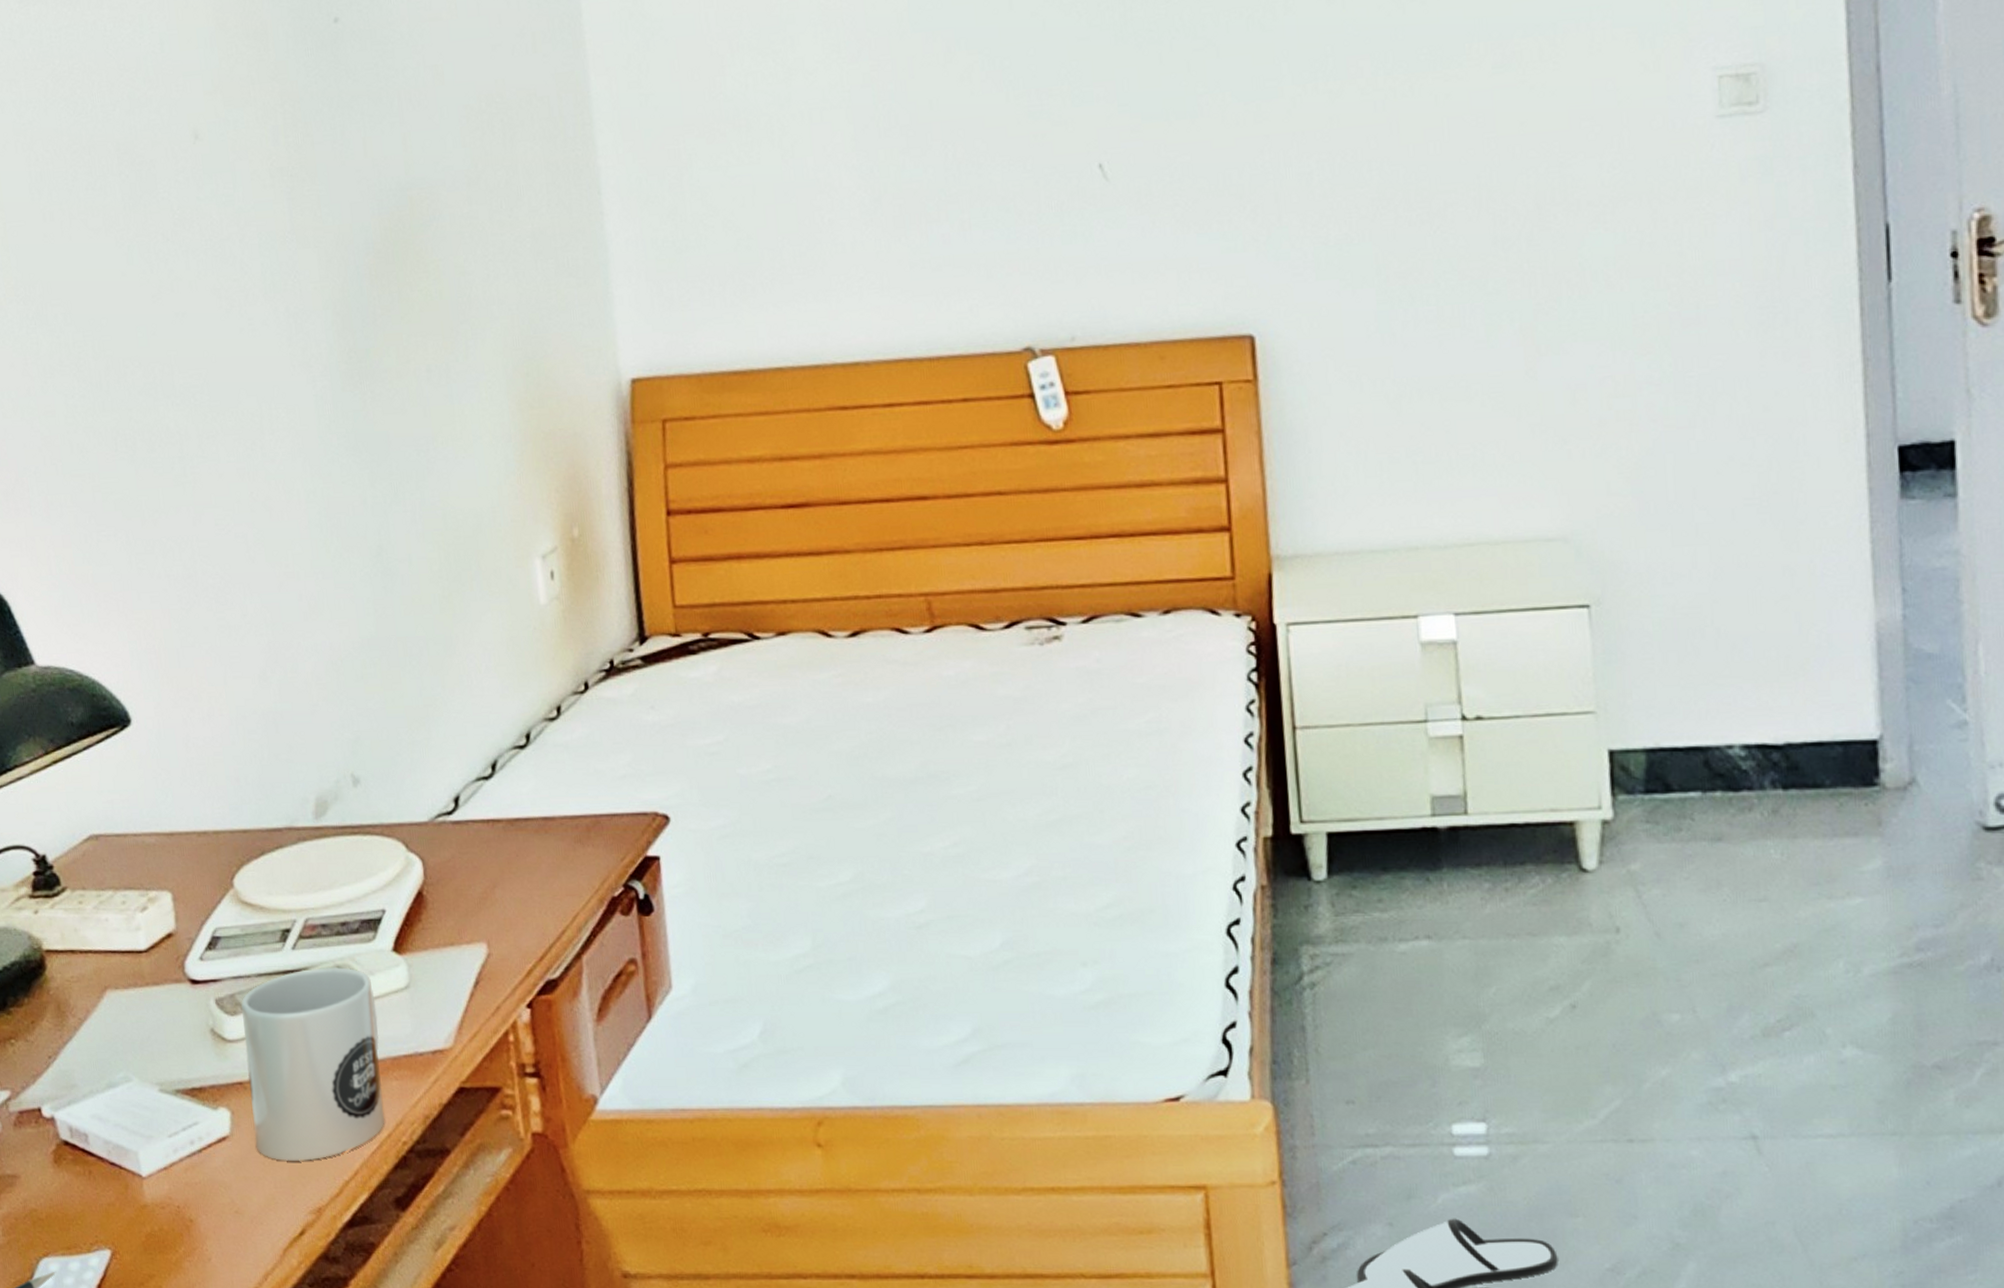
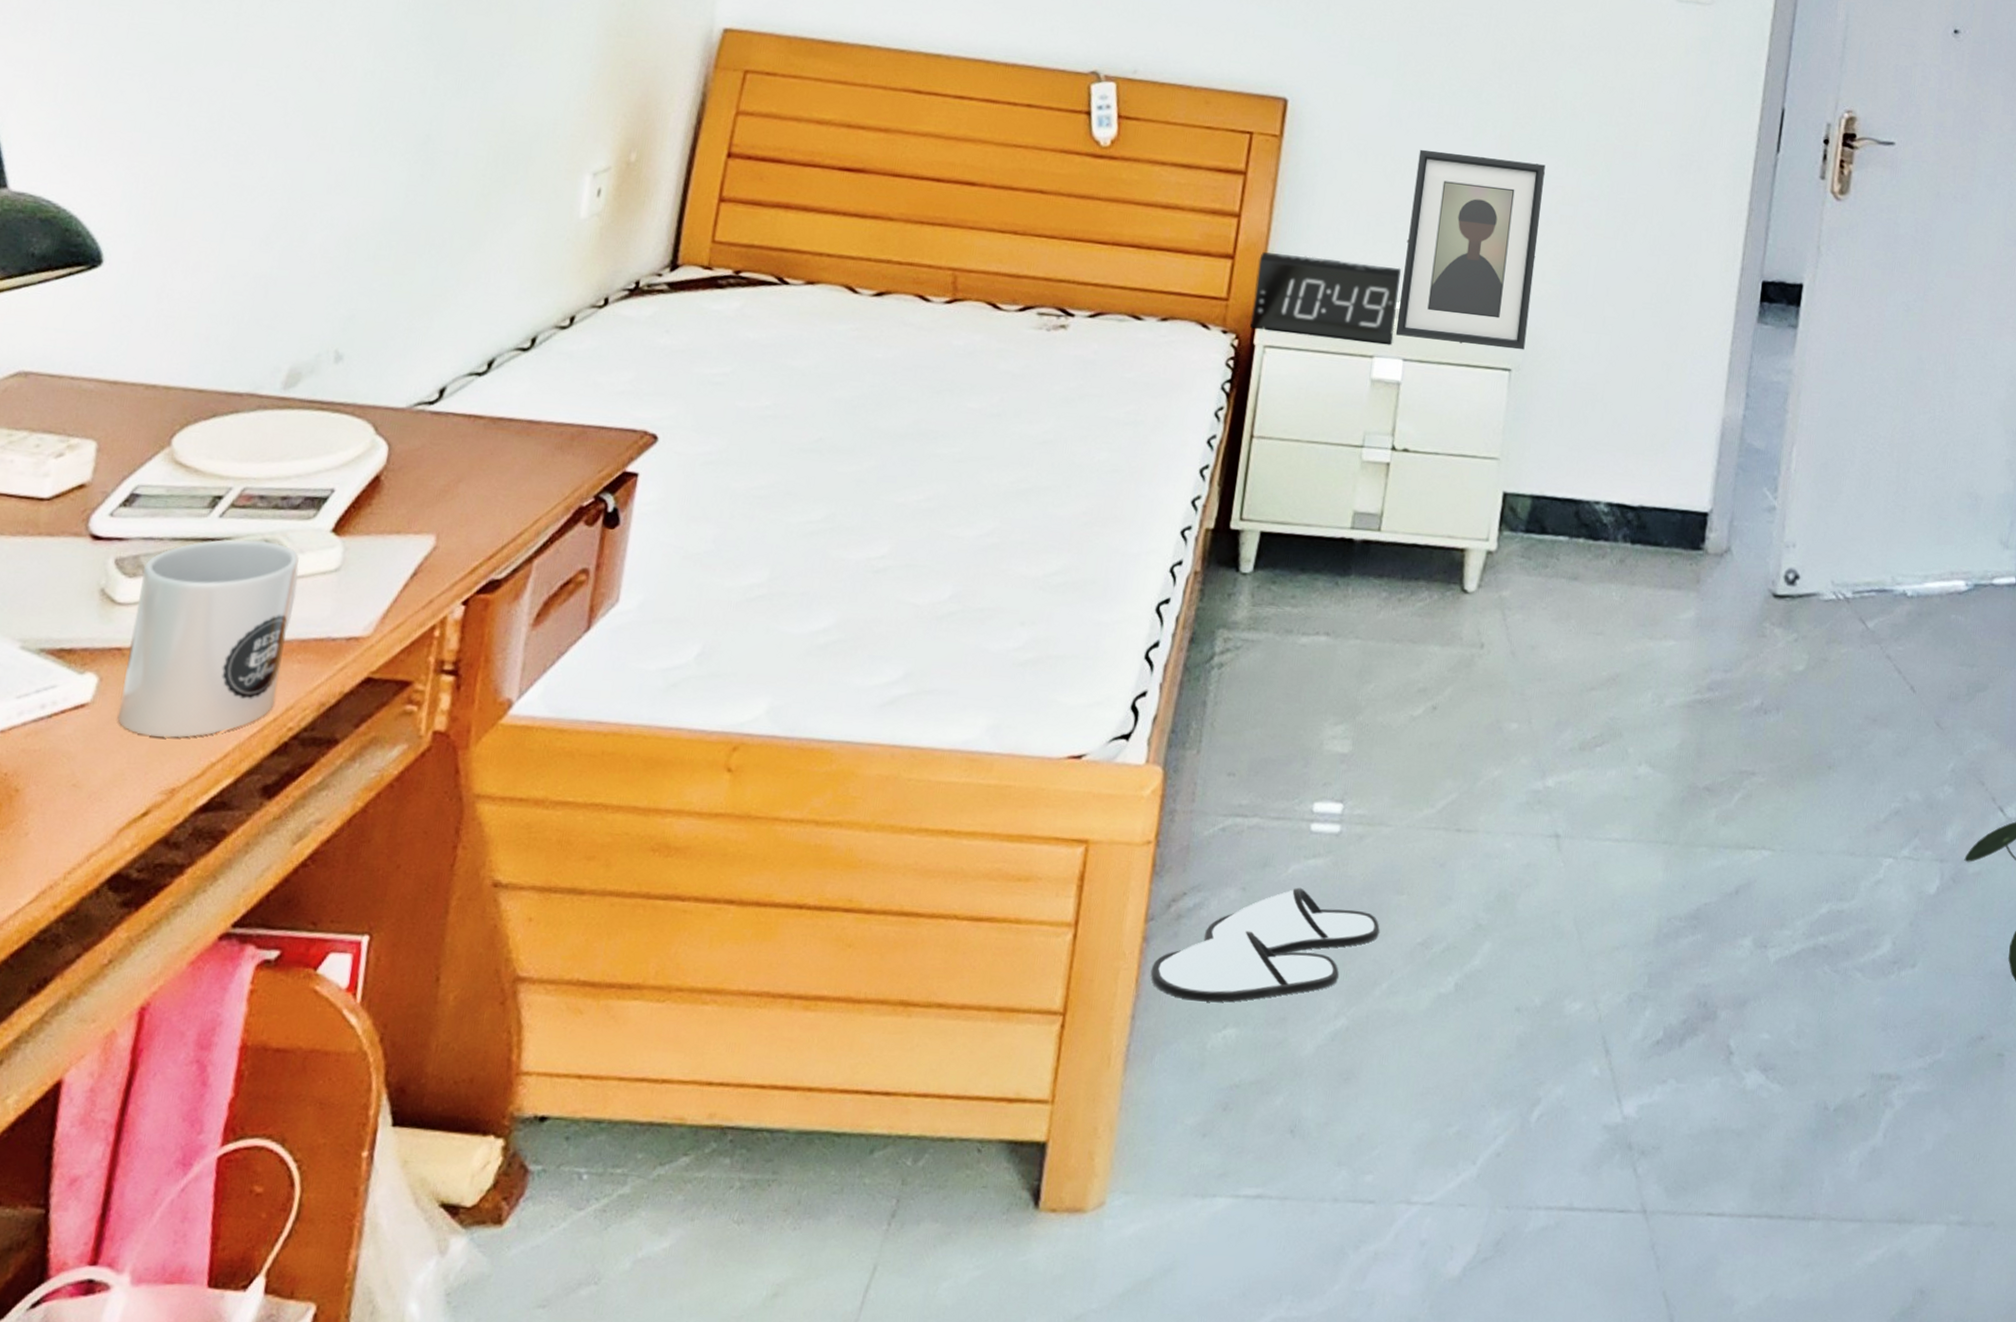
alarm clock: none [1260,508,1437,606] -> present [1250,252,1402,344]
picture frame: none [1424,353,1602,587] -> present [1395,149,1546,350]

